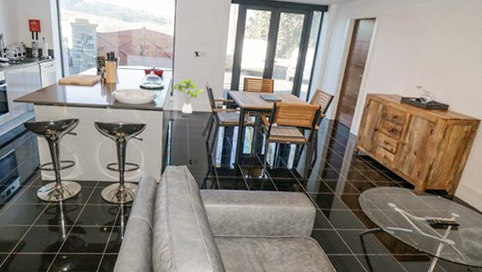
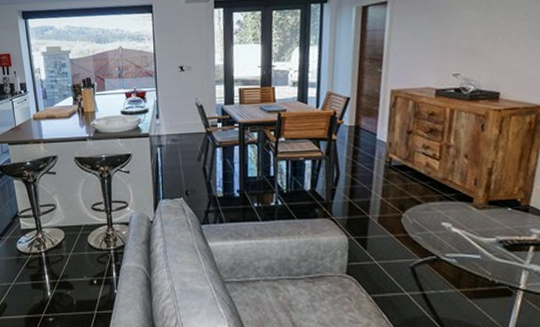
house plant: present [172,78,206,114] -> none [158,96,196,137]

